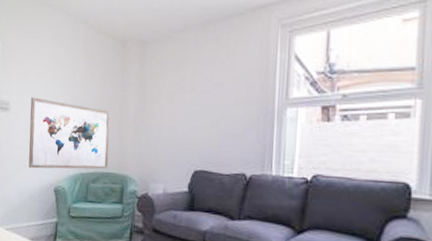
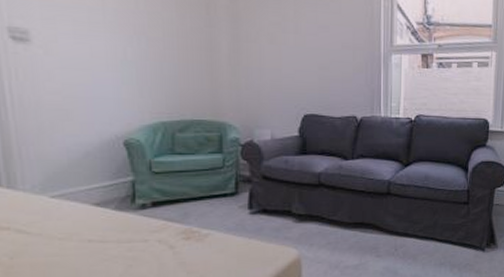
wall art: present [28,97,111,170] -> none [67,26,200,119]

